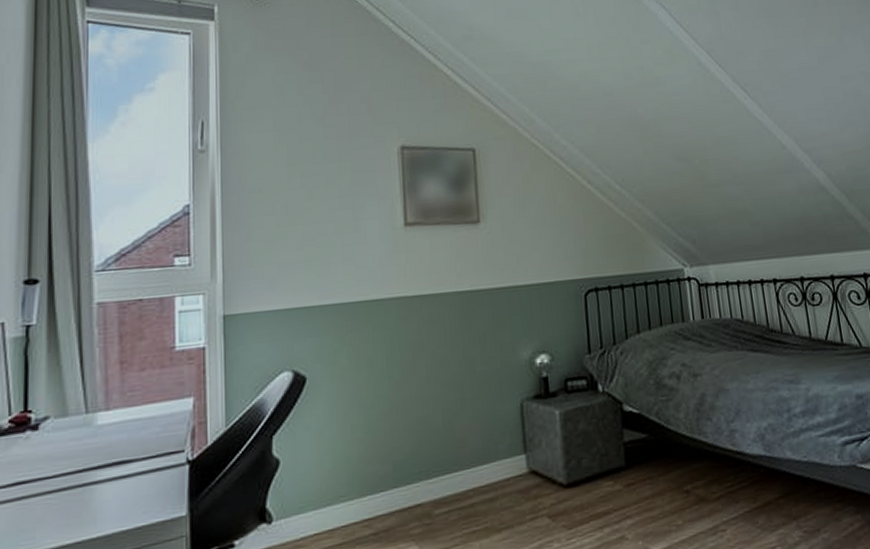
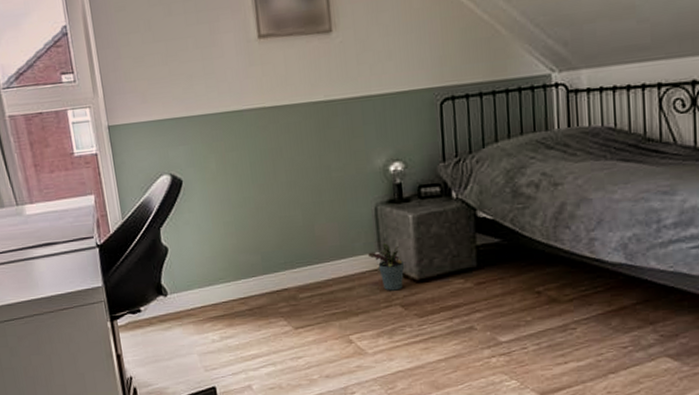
potted plant: none [513,444,552,500] -> present [368,243,405,291]

